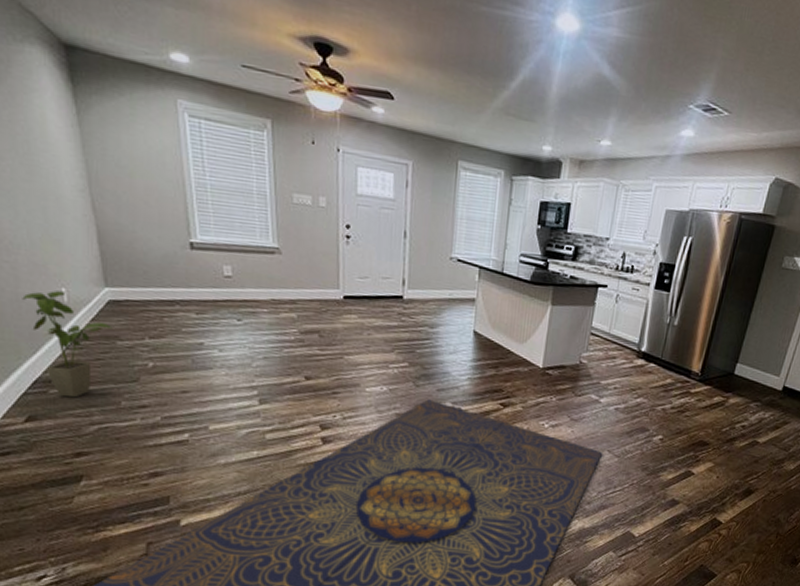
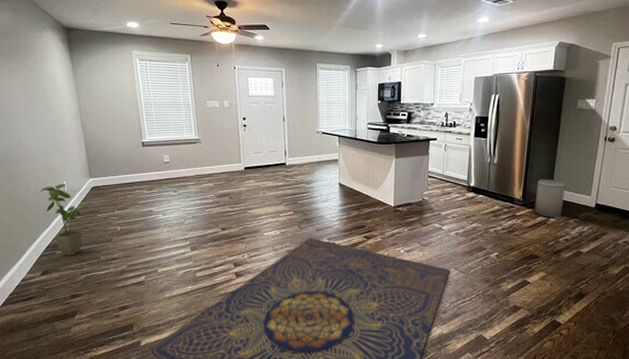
pedal bin: none [711,351,753,401] -> present [534,179,565,218]

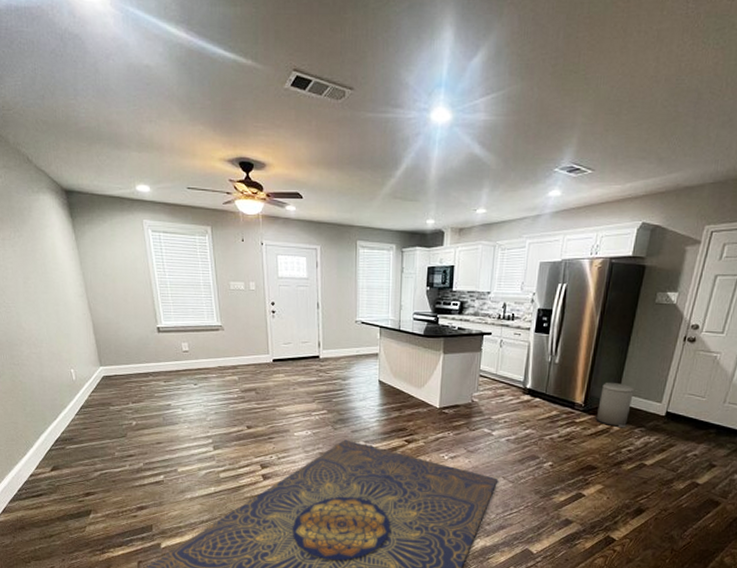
house plant: present [40,184,95,256] -> none [45,372,107,451]

